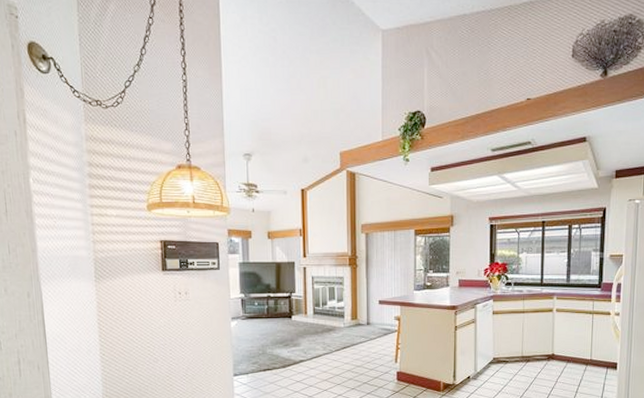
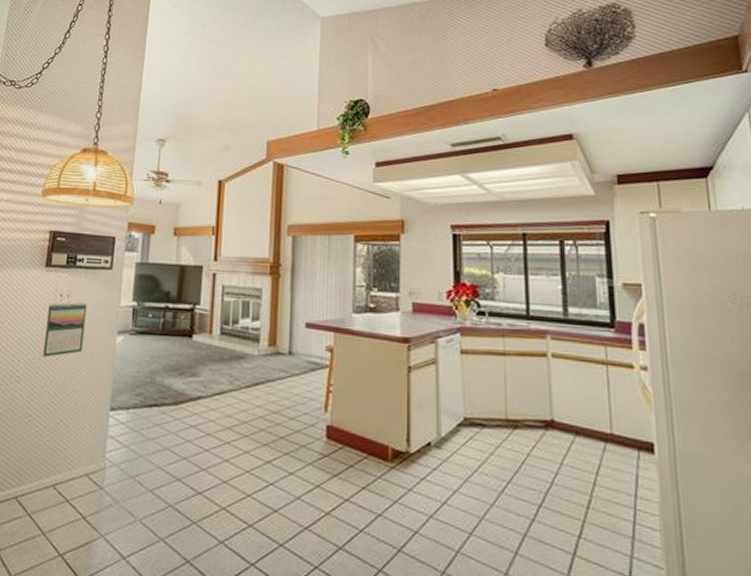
calendar: none [170,298,205,342] -> present [43,302,87,357]

